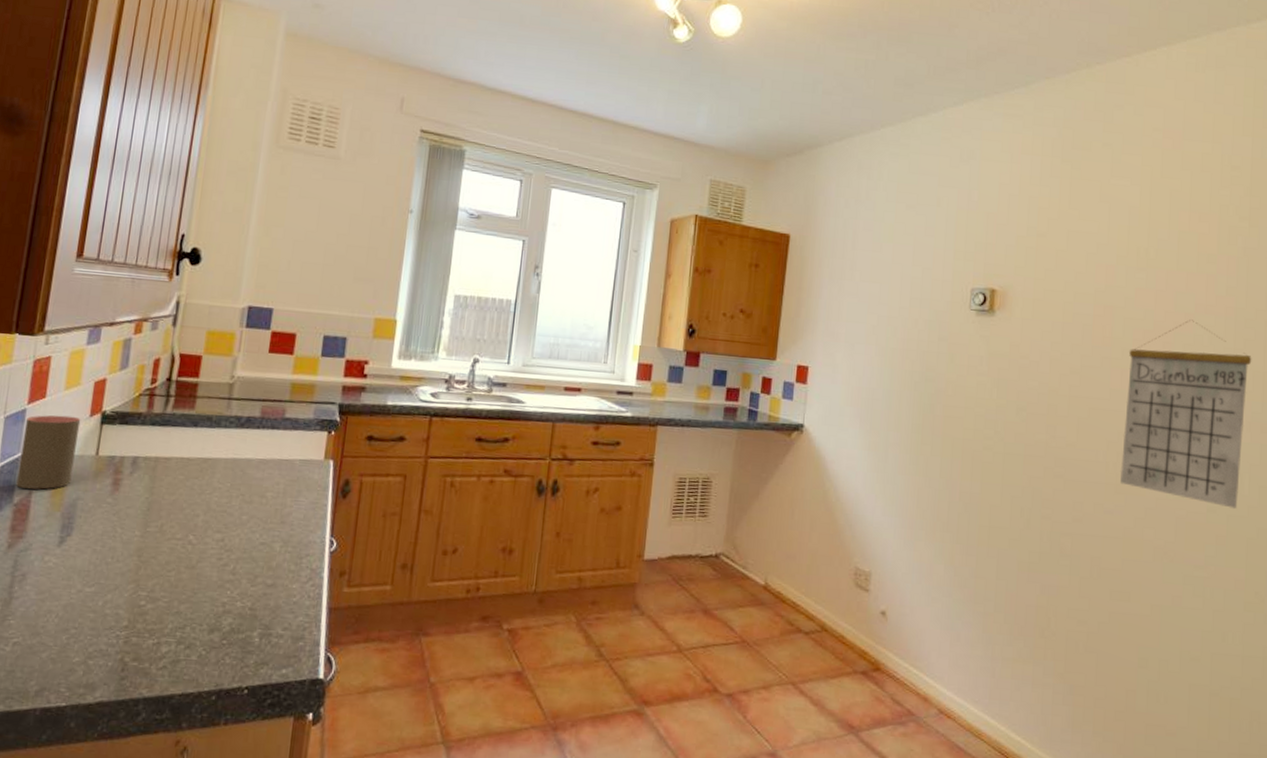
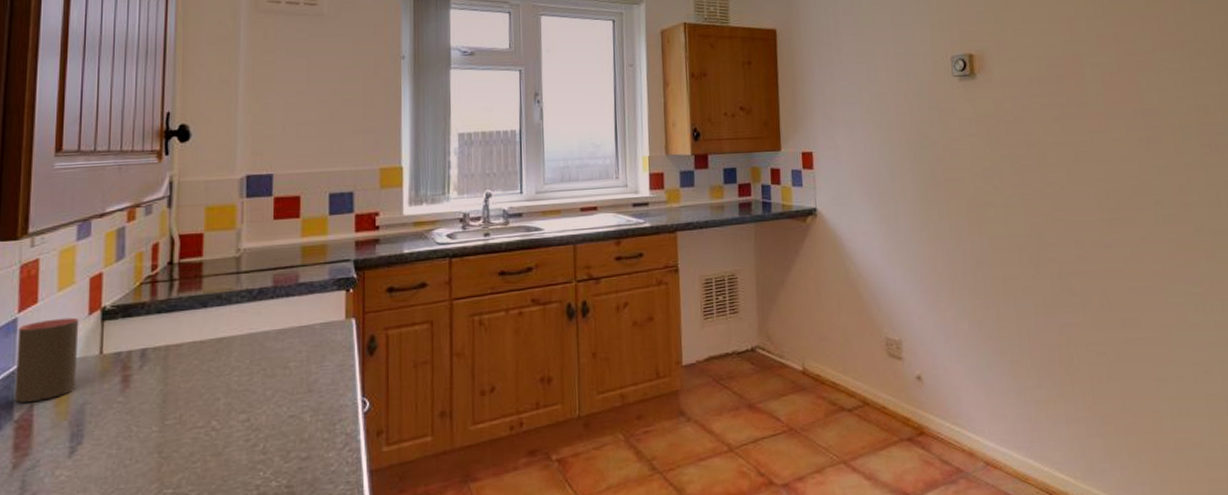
calendar: present [1120,319,1252,510] -> none [1101,57,1220,225]

